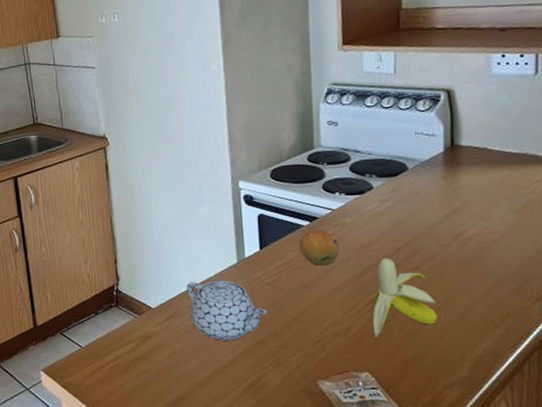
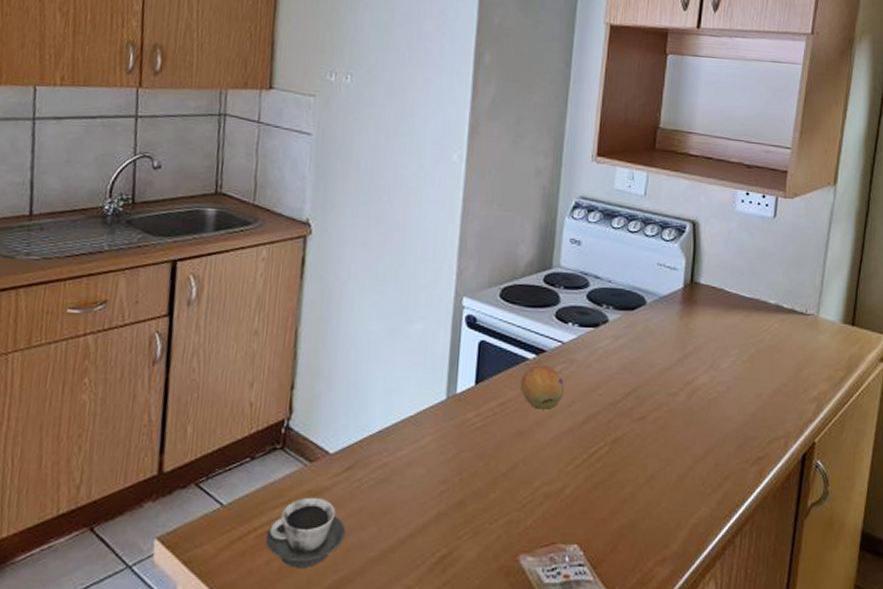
cup: none [116,340,174,390] -> present [265,497,346,567]
teapot: present [186,280,268,341] -> none [377,420,473,501]
banana: present [372,258,437,338] -> none [588,404,658,501]

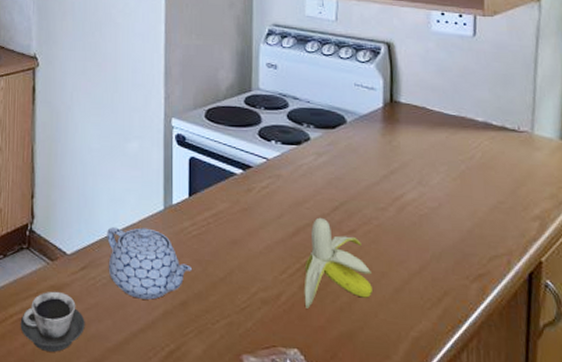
teapot: none [377,420,473,501] -> present [107,227,193,300]
fruit: present [521,365,564,409] -> none [231,180,272,221]
banana: none [588,404,658,501] -> present [304,217,372,309]

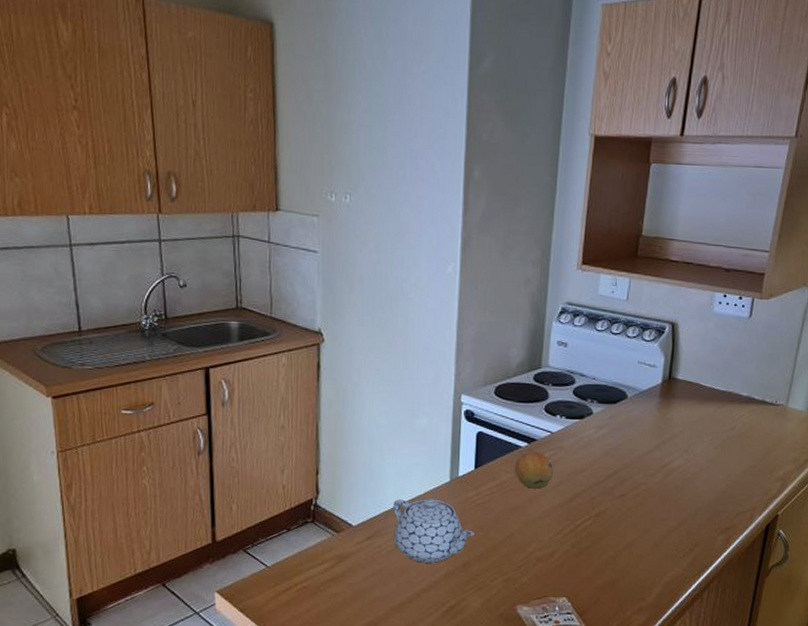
cup: present [20,291,85,352] -> none [305,560,370,614]
fruit: none [231,180,272,221] -> present [515,452,553,489]
banana: present [304,217,372,309] -> none [575,484,636,563]

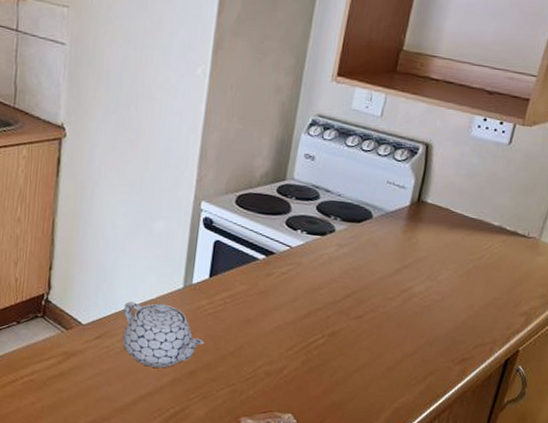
fruit: present [515,452,553,489] -> none [250,265,290,303]

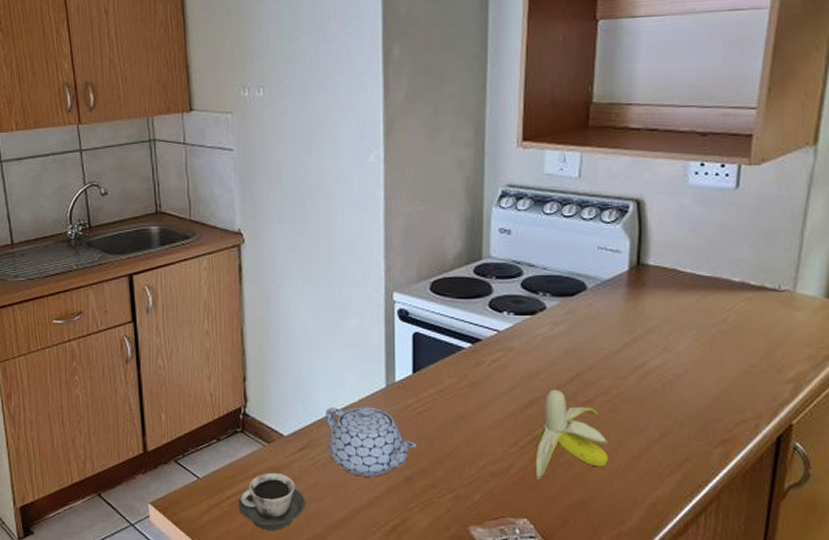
cup: none [30,356,96,410] -> present [238,472,305,530]
banana: none [305,303,370,381] -> present [535,389,608,480]

